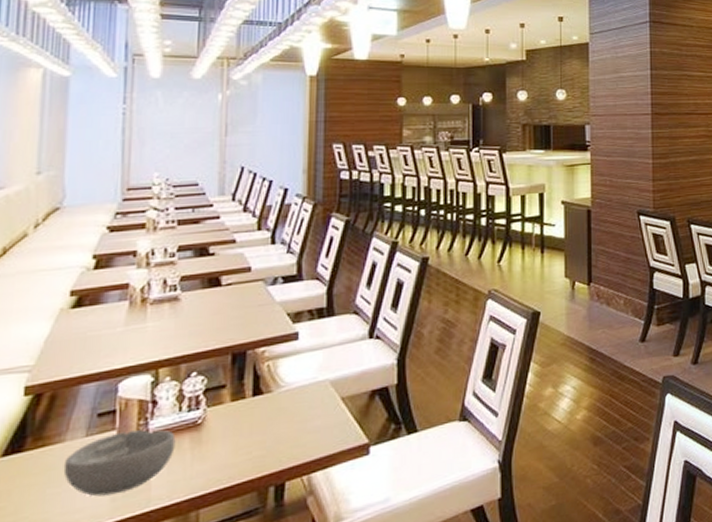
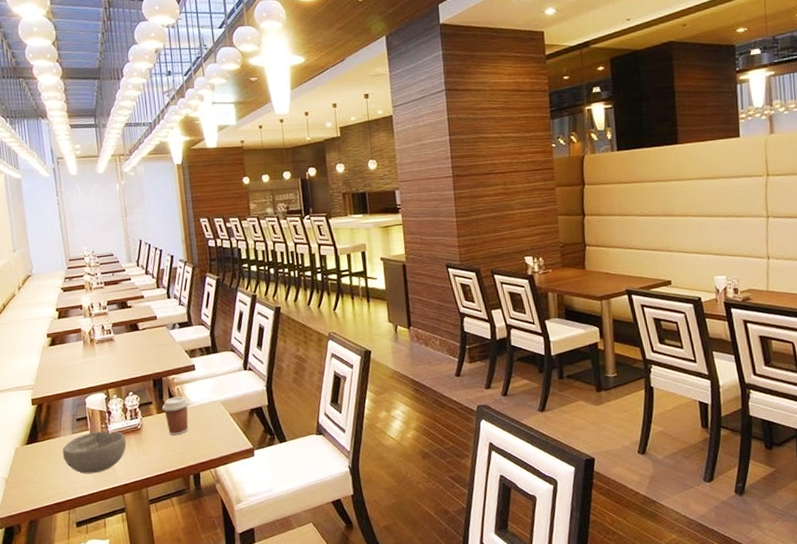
coffee cup: none [239,376,284,431] -> present [161,396,190,435]

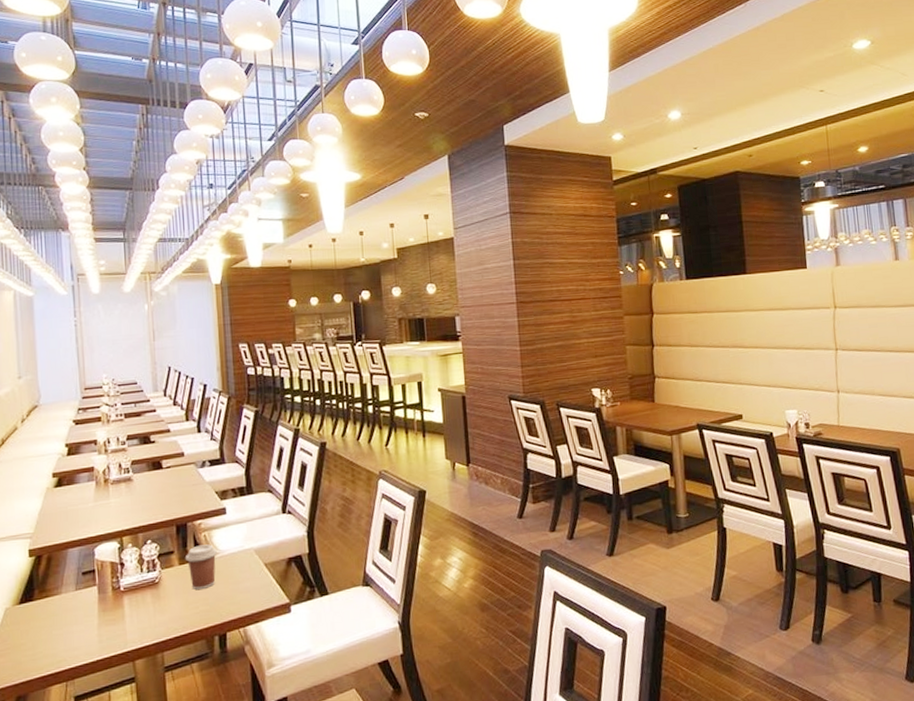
bowl: present [62,431,127,474] -> none [62,586,141,638]

